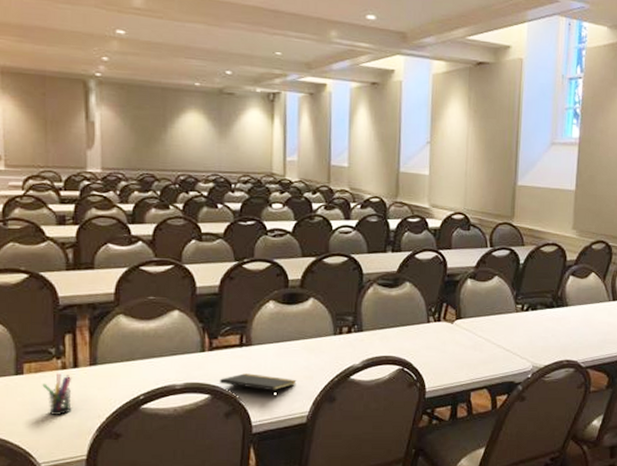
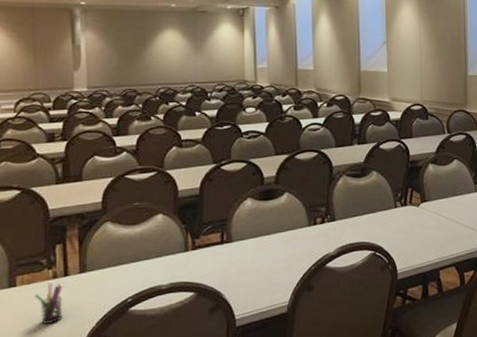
notepad: present [220,373,297,399] -> none [204,269,276,291]

